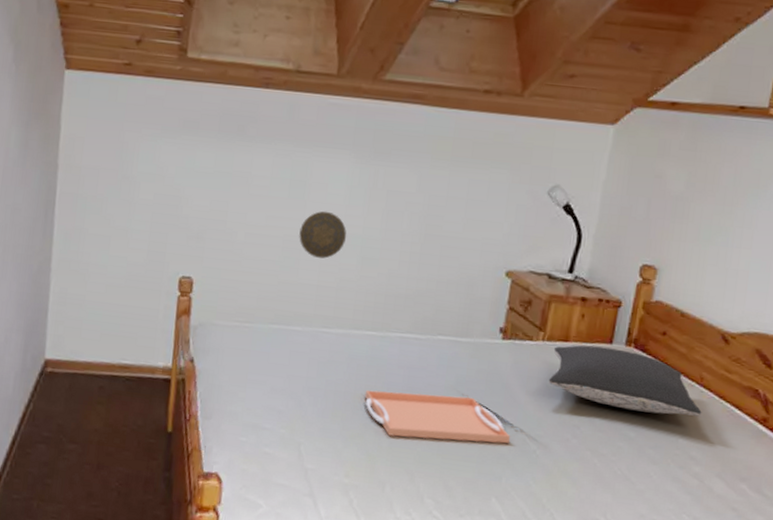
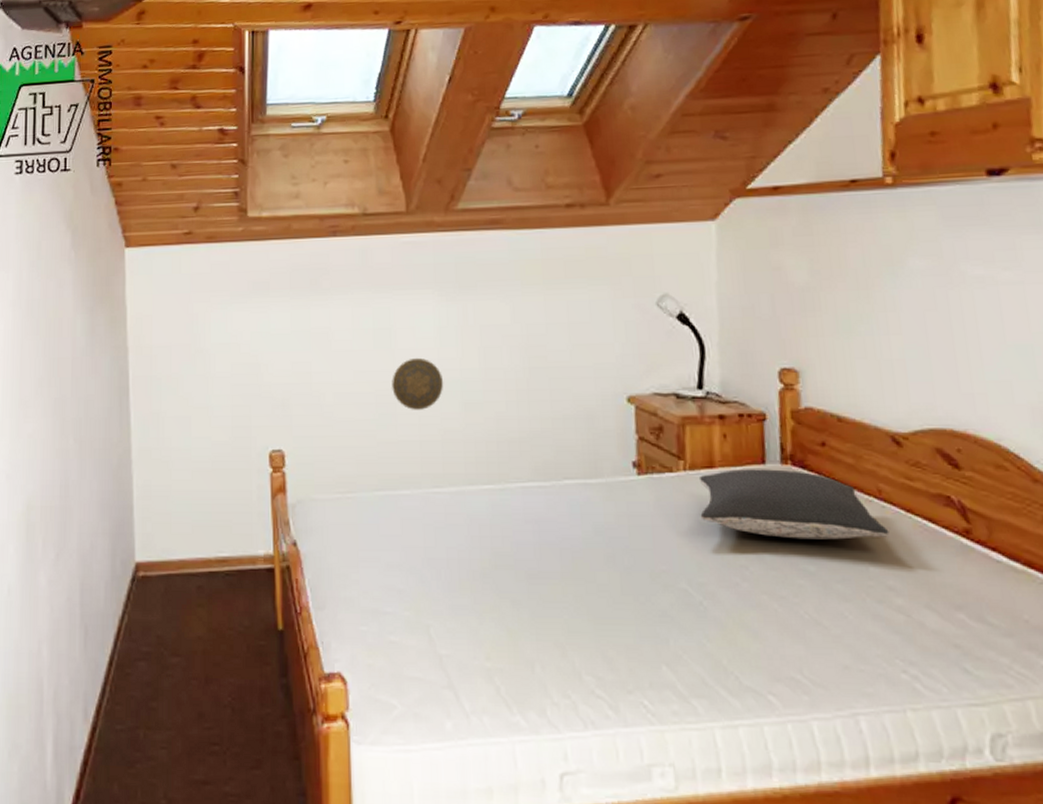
serving tray: present [364,390,511,444] -> none [492,547,670,605]

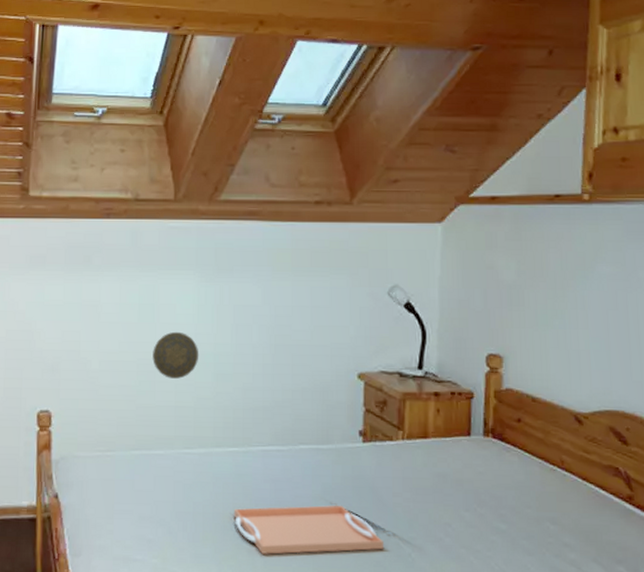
serving tray: none [492,547,670,605] -> present [233,505,385,554]
pillow: present [698,469,890,540] -> none [414,440,568,503]

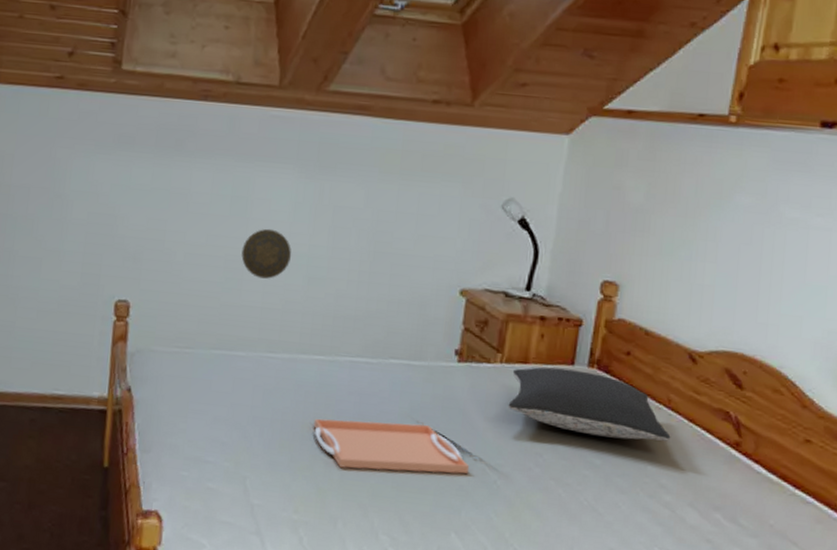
pillow: none [414,440,568,503] -> present [508,367,671,441]

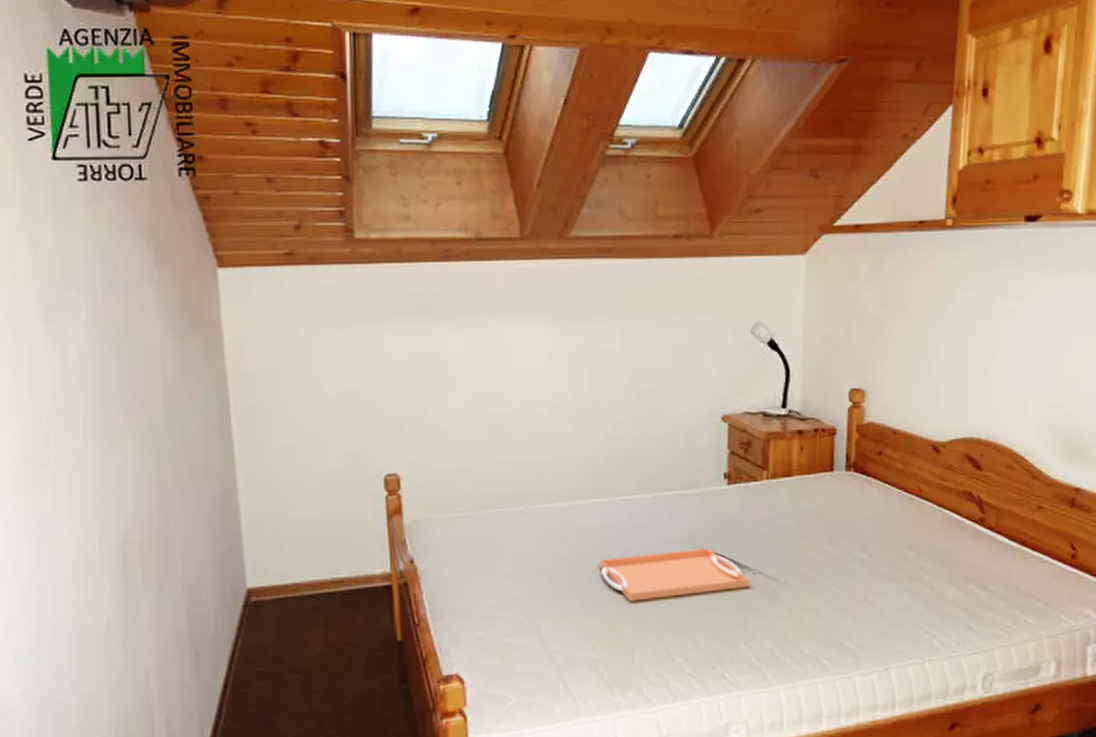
decorative plate: present [241,228,292,279] -> none [506,382,556,432]
pillow: present [508,367,671,441] -> none [778,475,925,533]

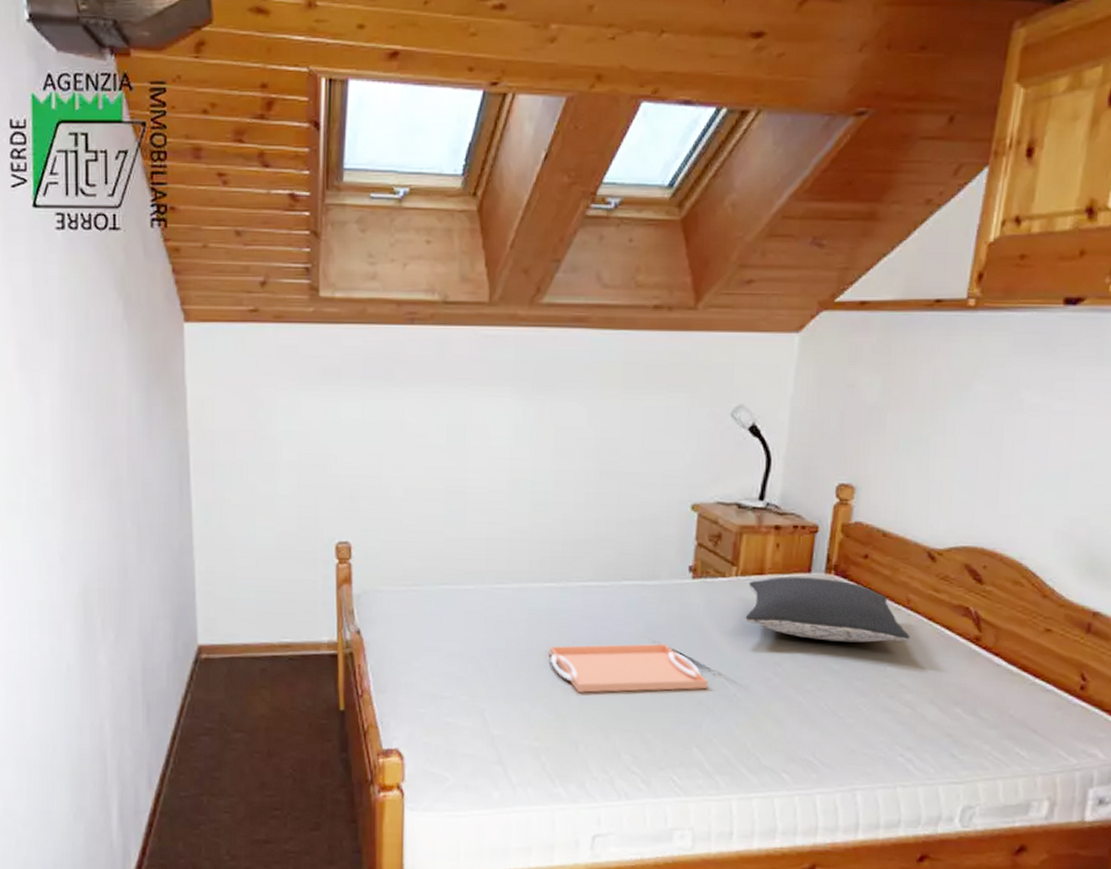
pillow: none [778,475,925,533] -> present [745,576,910,643]

